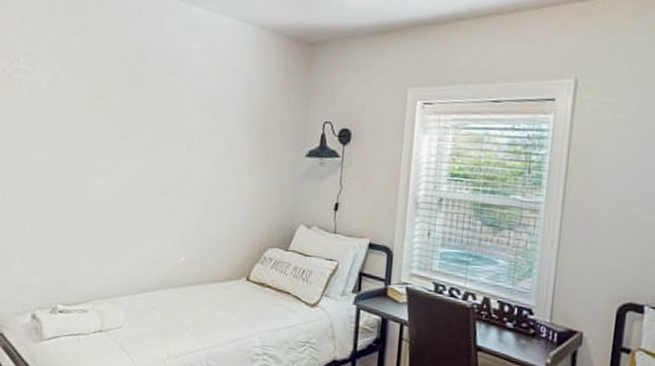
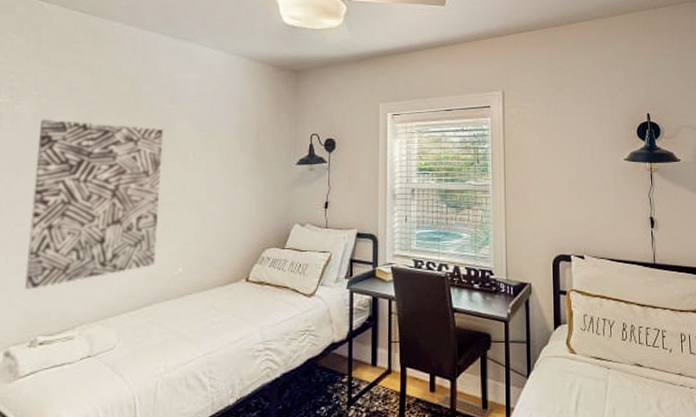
wall art: none [45,88,169,260] -> present [24,119,164,290]

